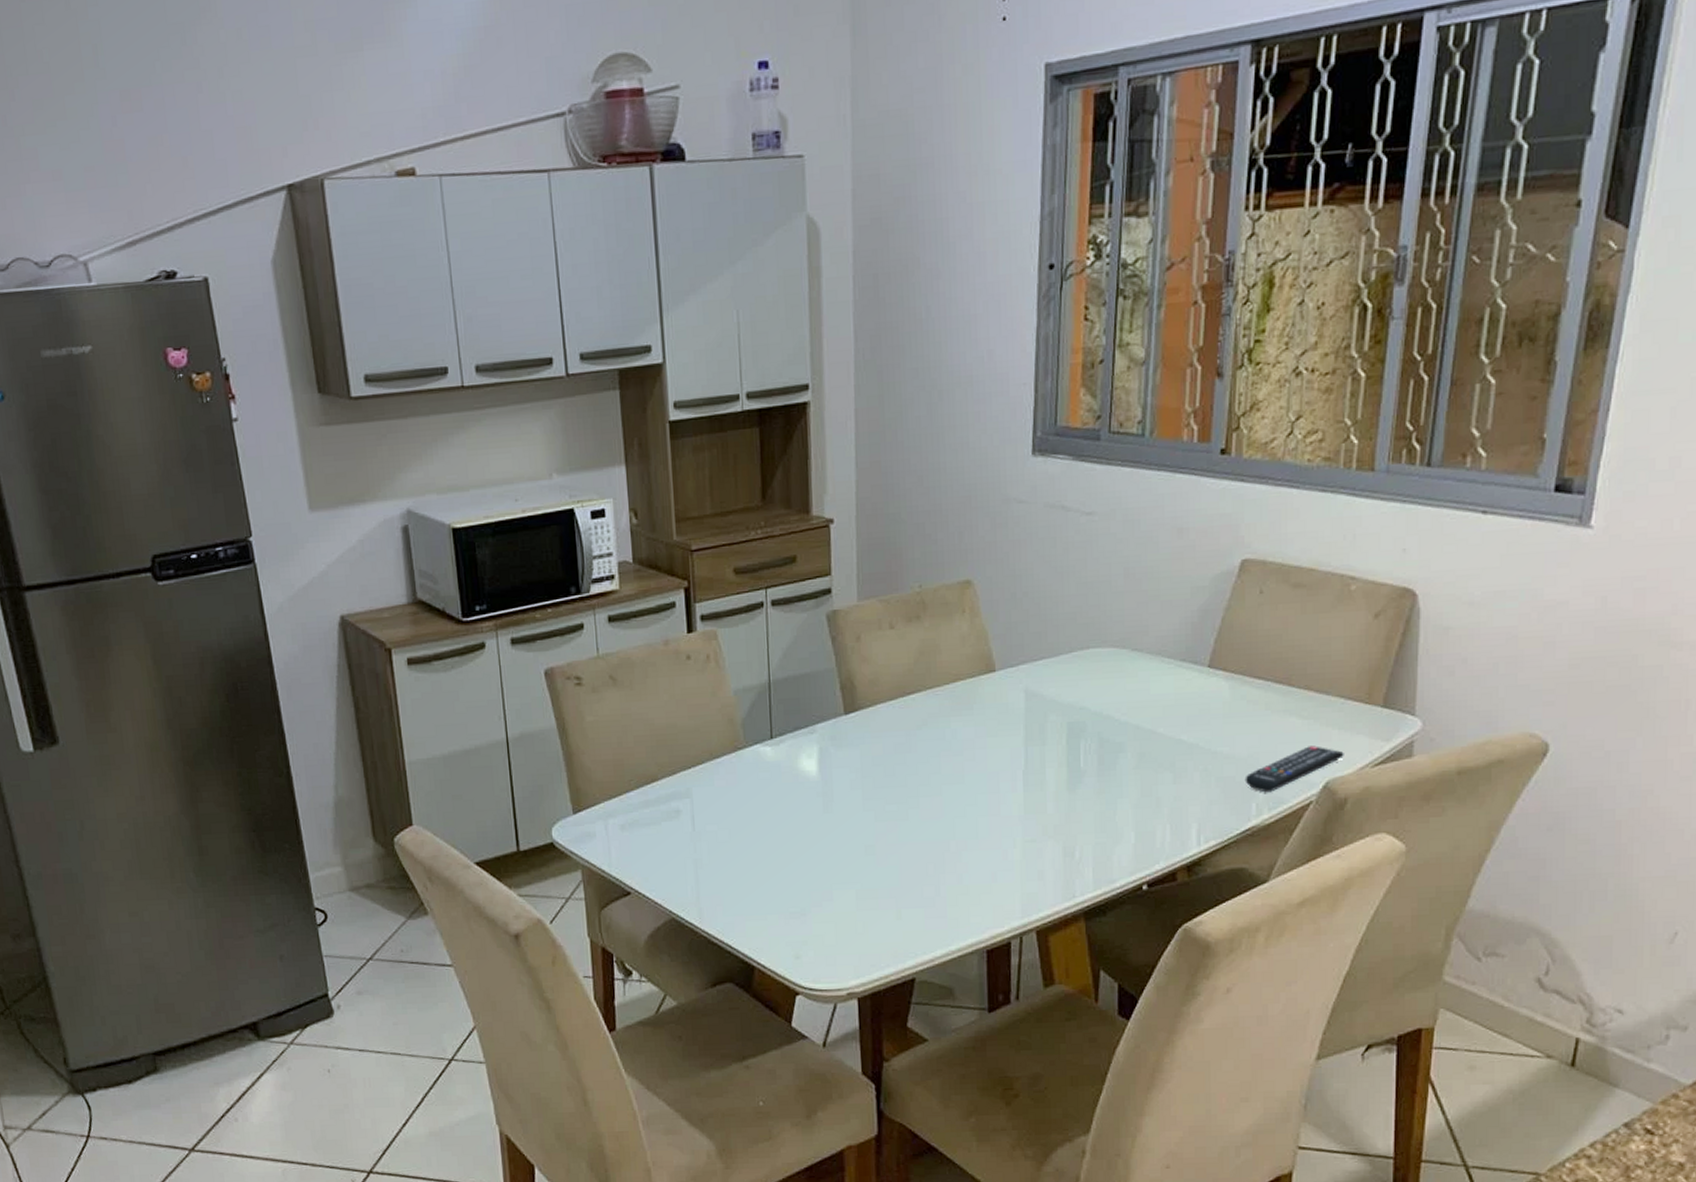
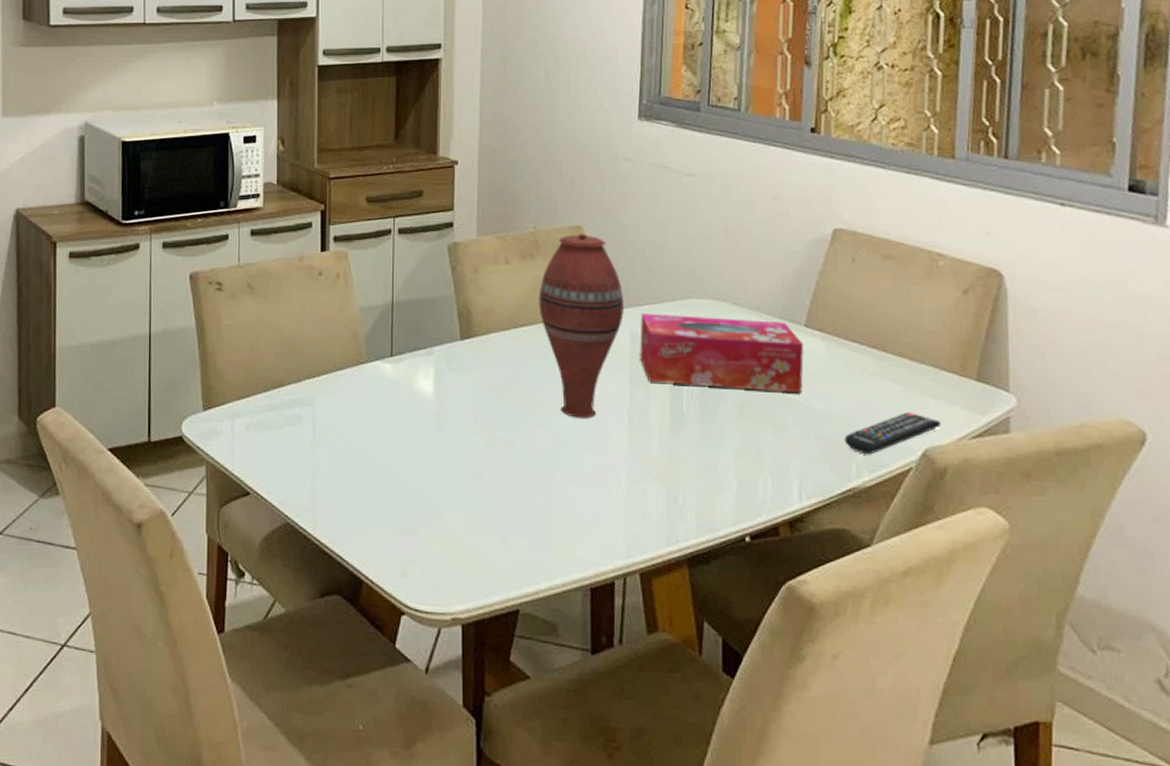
vase: none [926,587,1018,784] -> present [538,233,624,418]
tissue box: none [1035,664,1207,740] -> present [639,314,804,394]

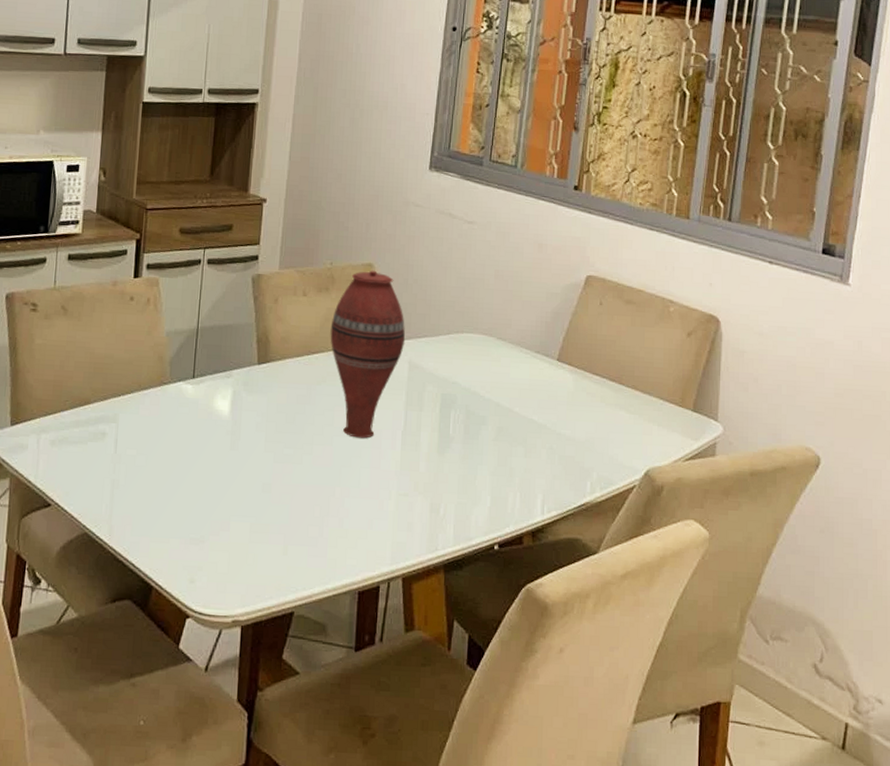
tissue box: present [639,314,804,394] -> none [416,345,556,420]
remote control: present [844,412,941,455] -> none [582,437,662,474]

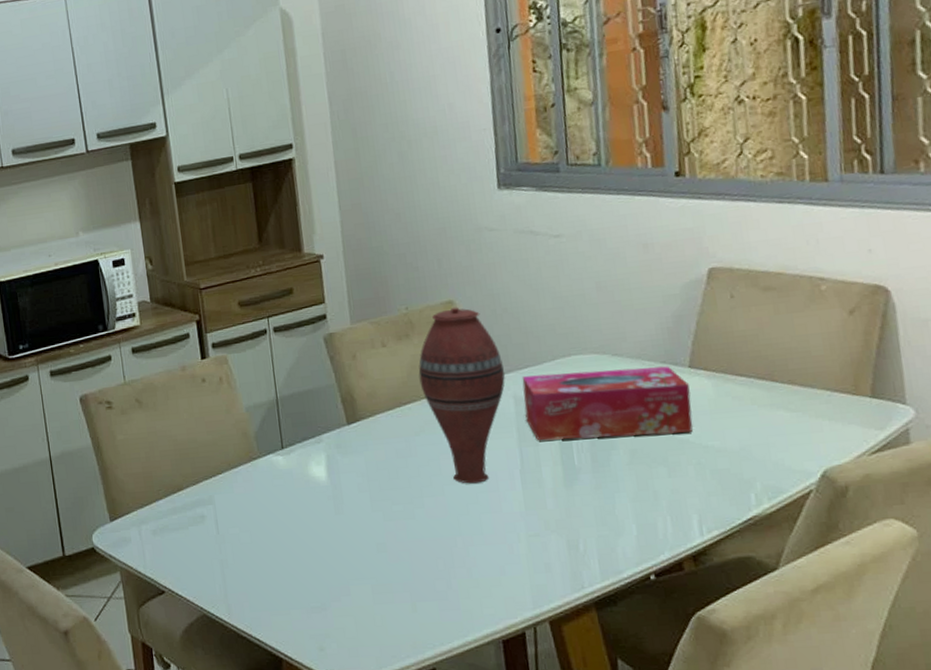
tissue box: none [416,345,556,420] -> present [521,366,693,441]

